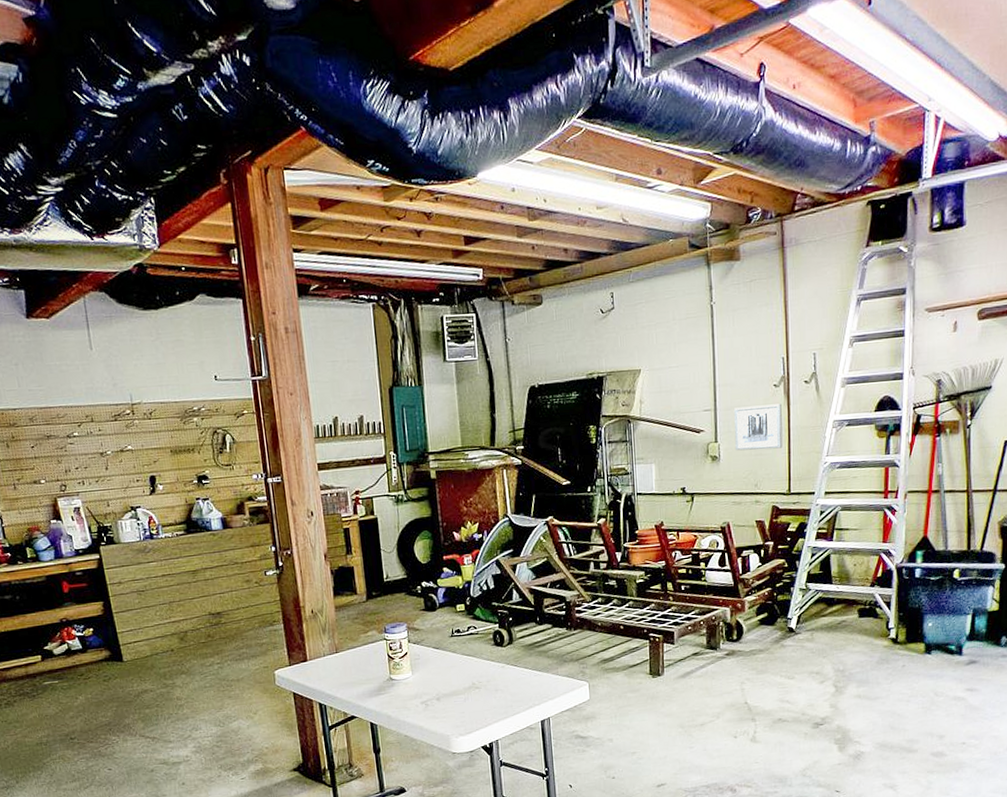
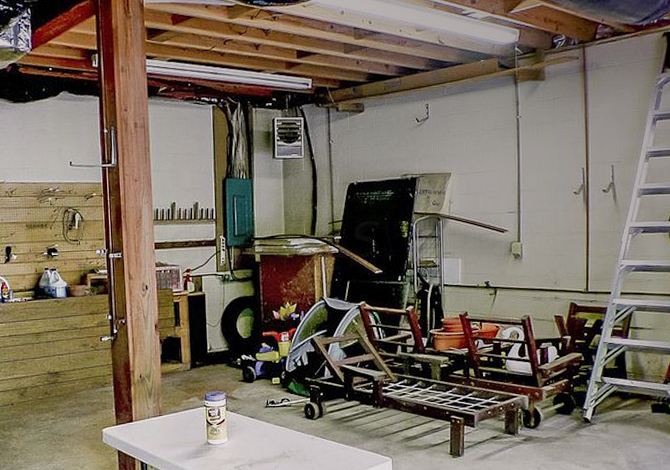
wall art: present [734,403,783,451] -> none [536,209,581,251]

